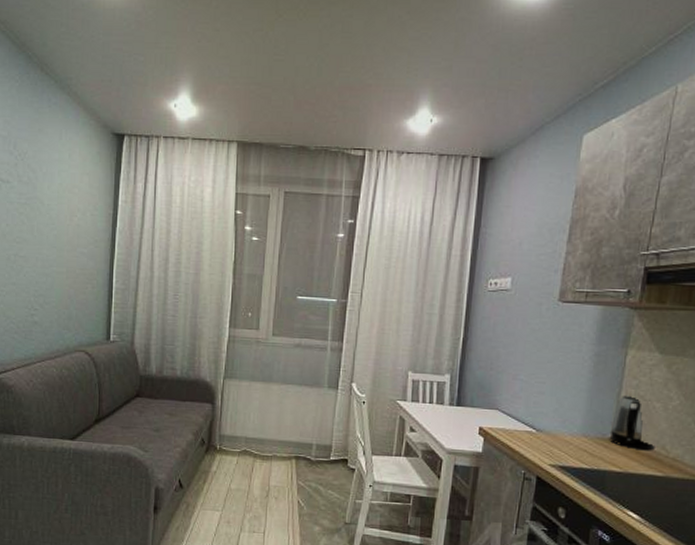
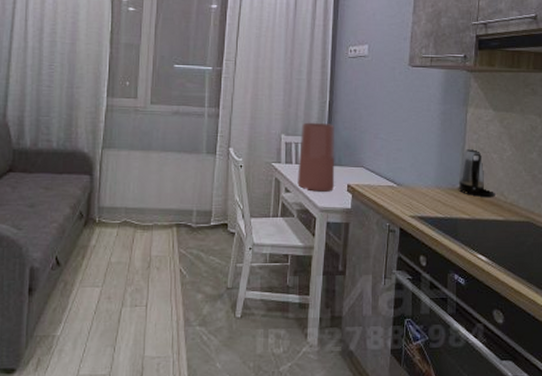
vase: none [424,359,469,434] -> present [297,122,336,192]

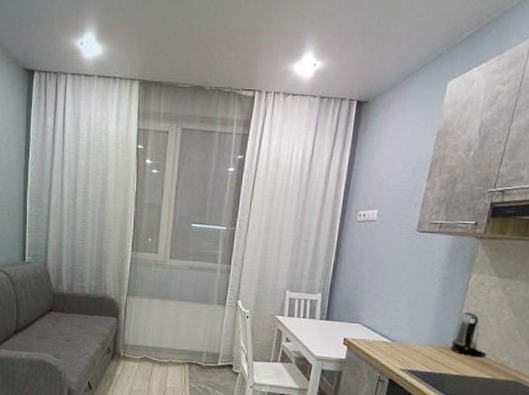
vase: present [297,122,336,192] -> none [297,280,338,343]

